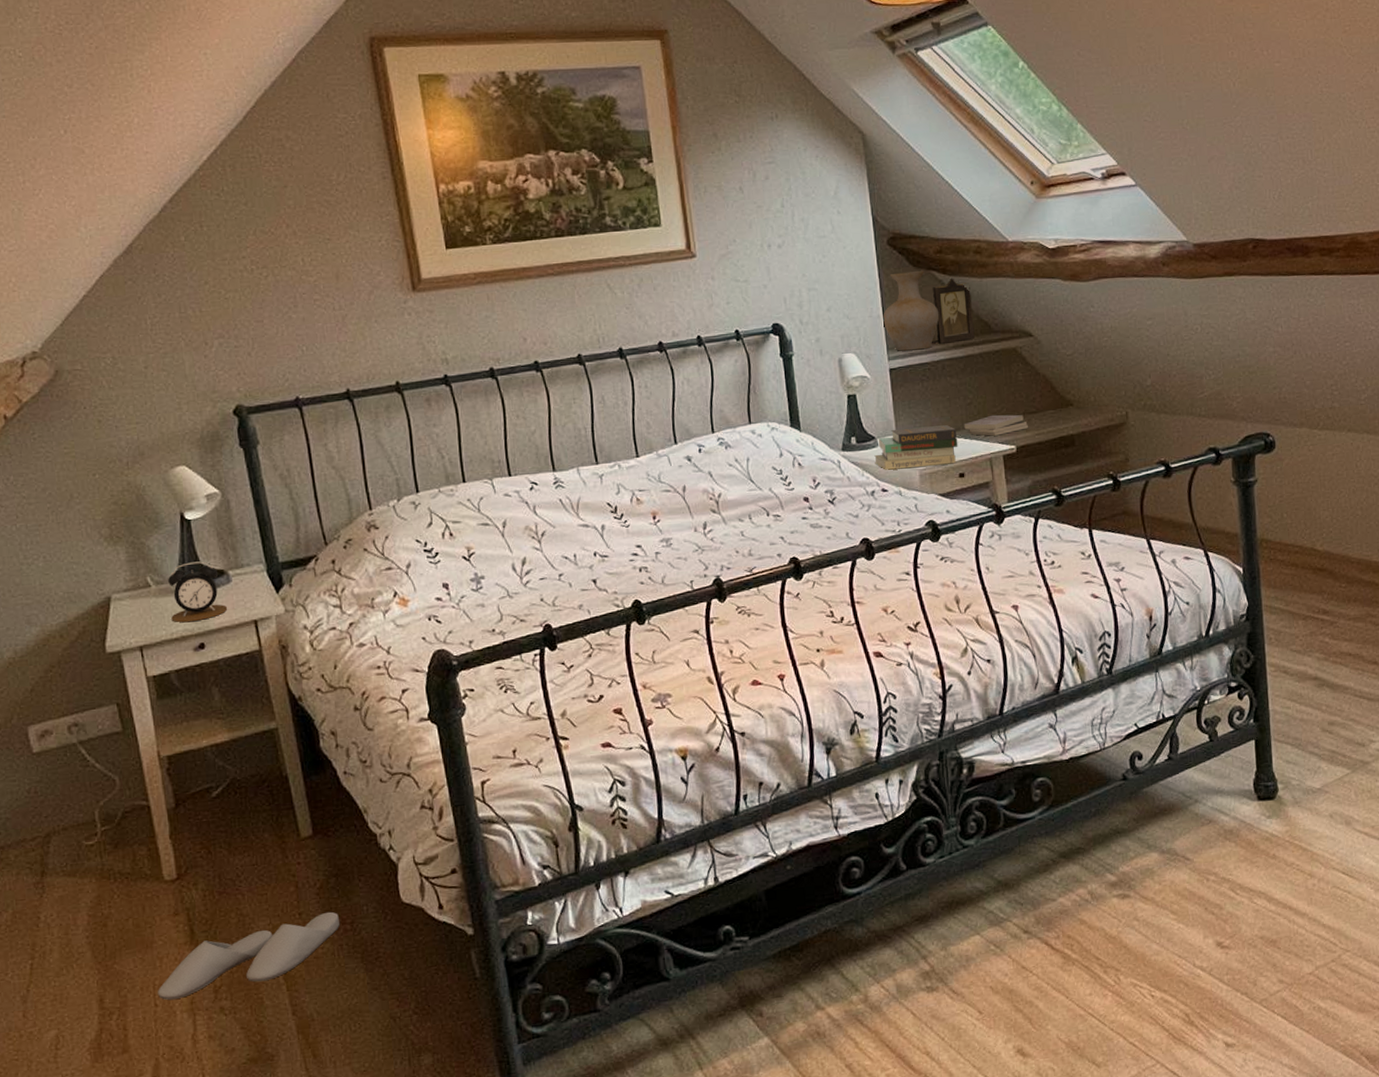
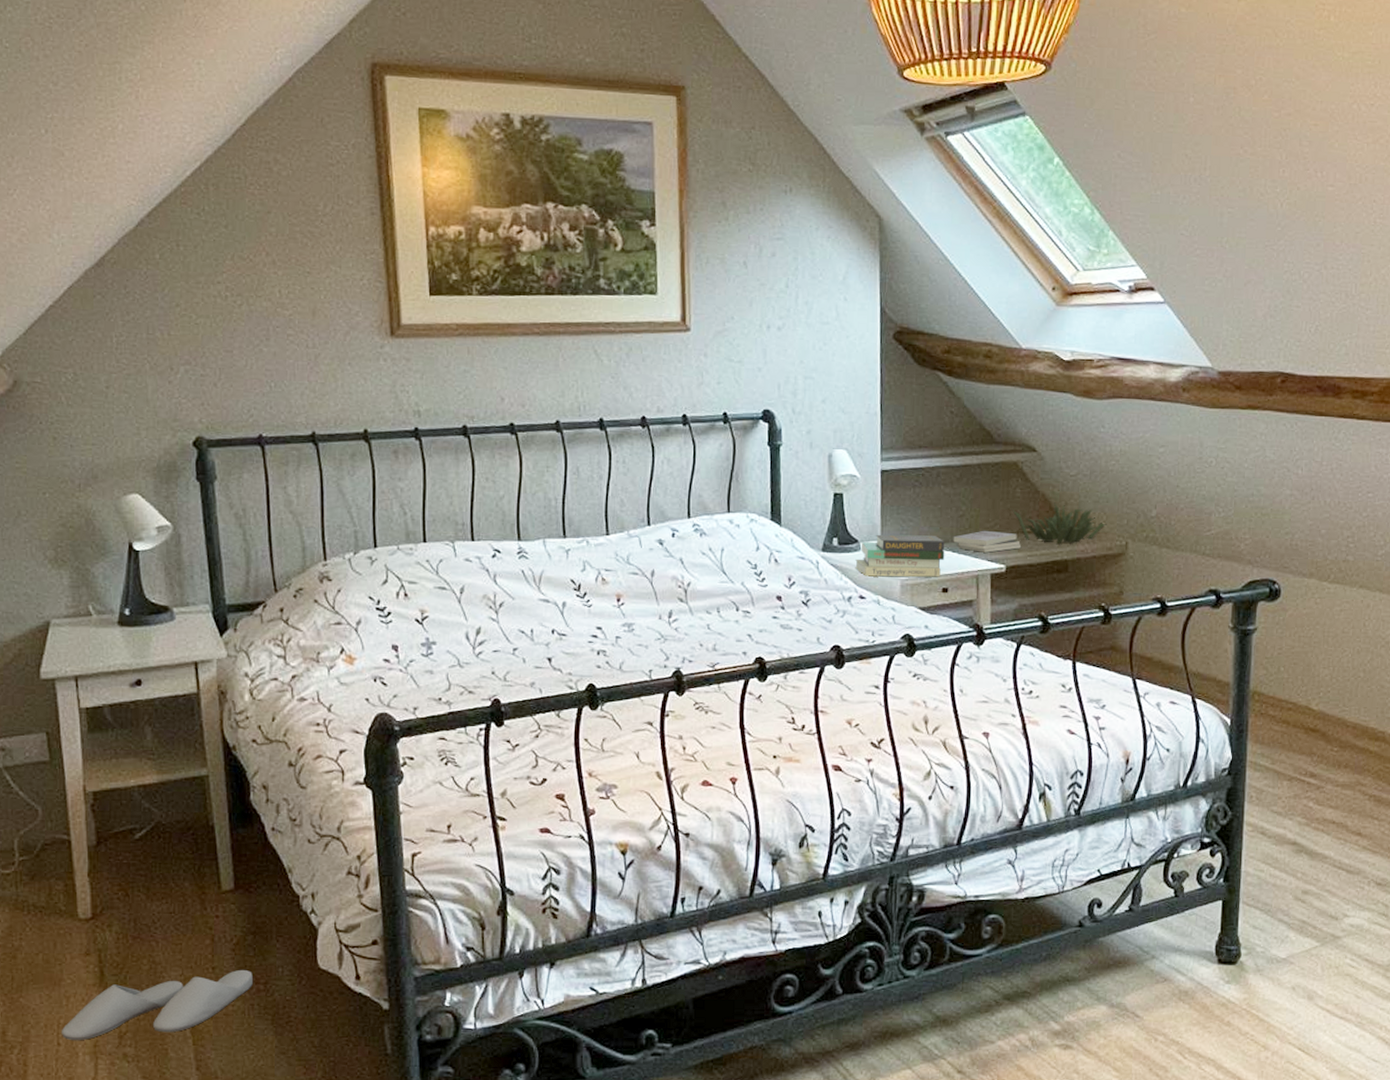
alarm clock: present [168,561,228,623] -> none [110,594,169,657]
vase: present [883,271,939,351] -> none [880,369,940,454]
photo frame: present [931,279,975,344] -> none [928,382,976,450]
plant: none [1016,382,1105,420] -> present [1012,502,1106,544]

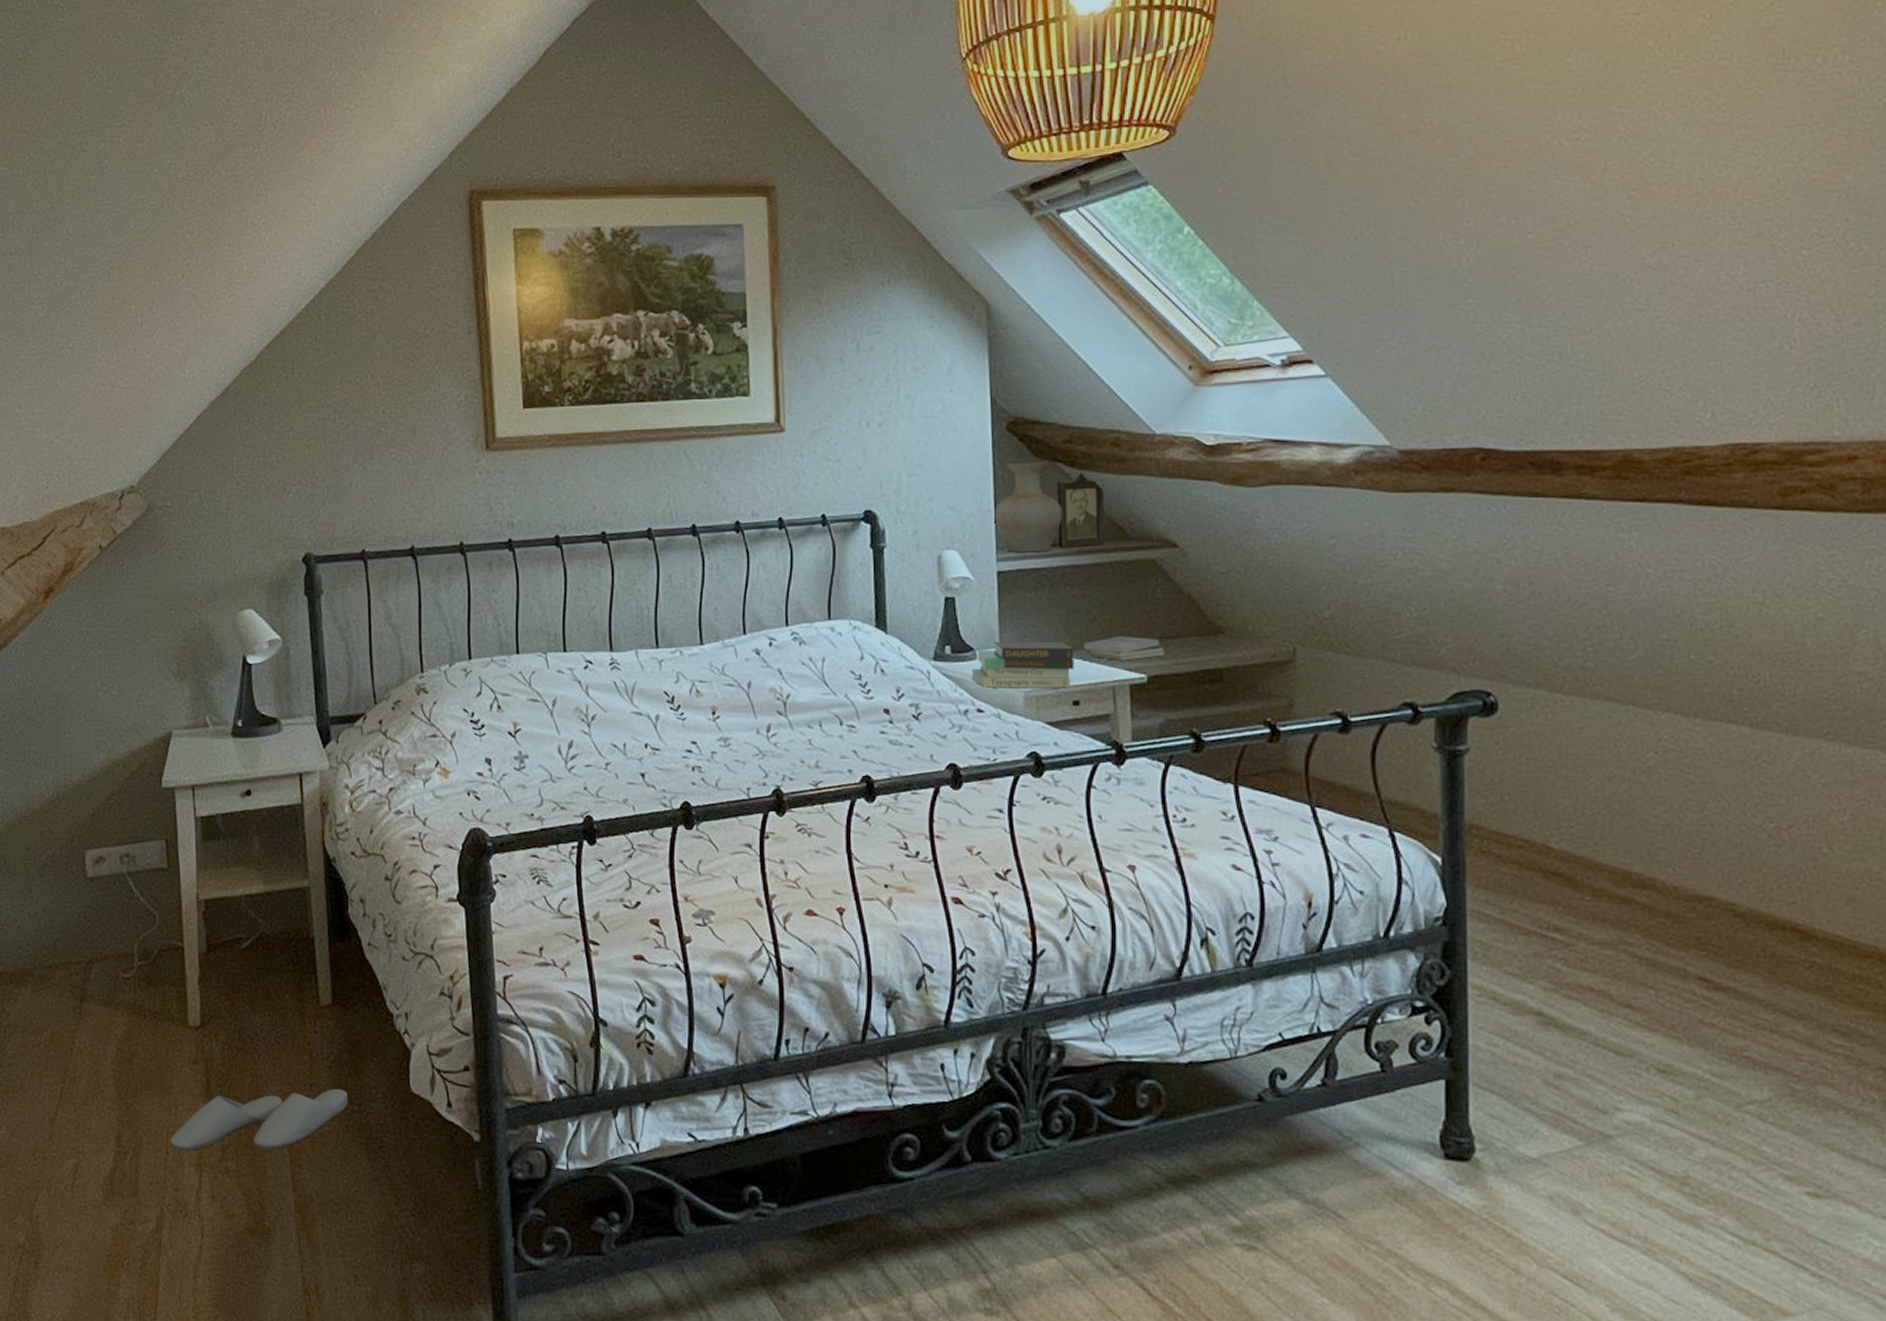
vase: none [880,369,940,454] -> present [994,462,1063,553]
photo frame: none [928,382,976,450] -> present [1050,473,1105,547]
plant: present [1012,502,1106,544] -> none [1152,603,1267,650]

